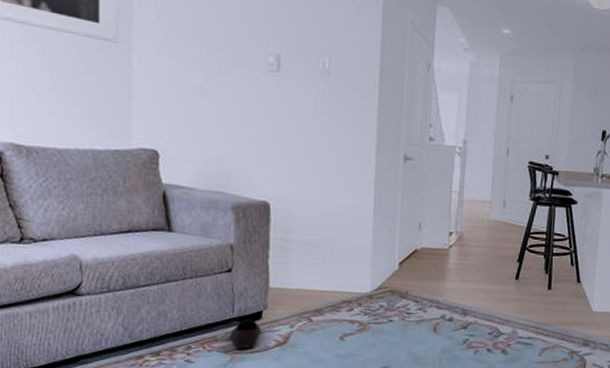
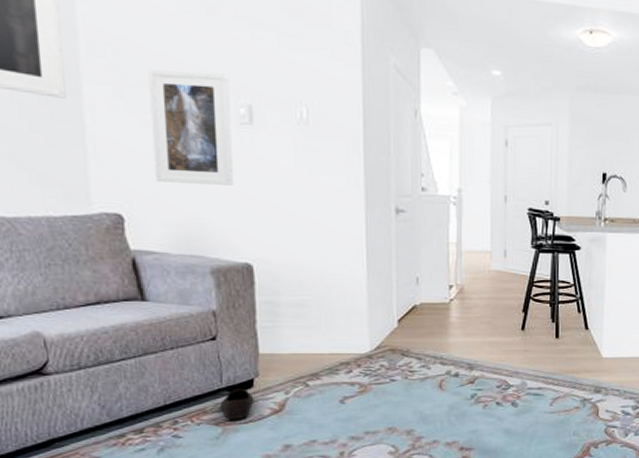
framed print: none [189,19,262,128] -> present [148,69,234,186]

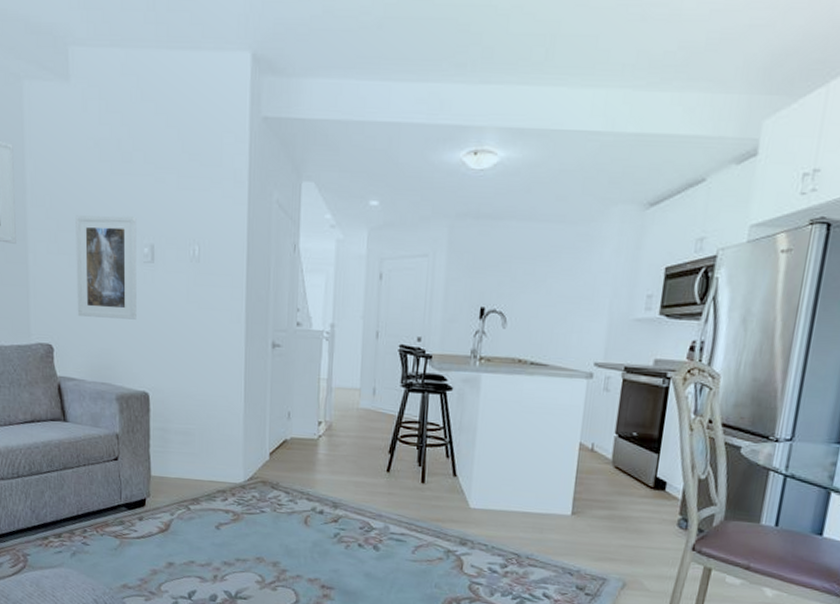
shoe: present [220,388,254,420] -> none [119,506,146,535]

